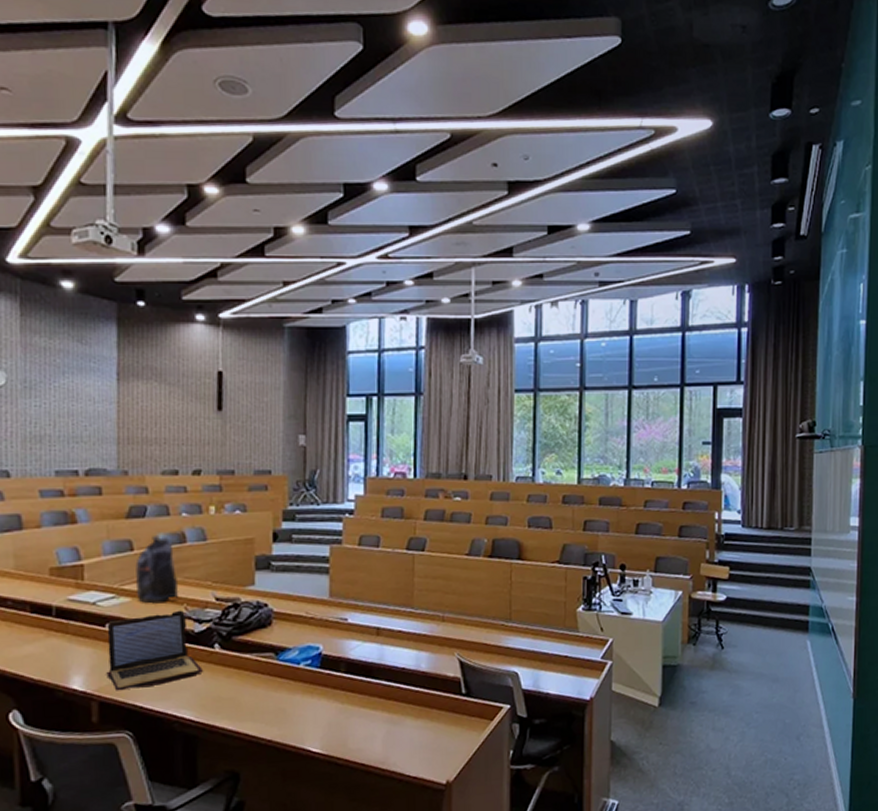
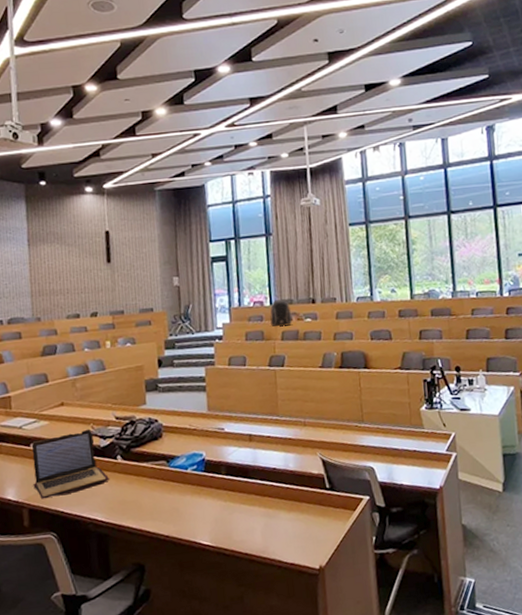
backpack: present [135,534,179,604] -> none [50,367,86,425]
backpack: none [413,472,438,505] -> present [270,299,292,327]

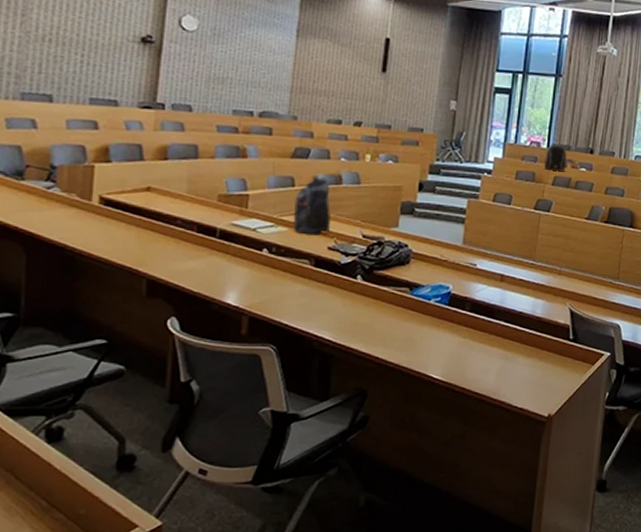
laptop: present [31,429,109,499] -> none [259,242,345,309]
backpack: none [50,367,86,425] -> present [293,174,332,236]

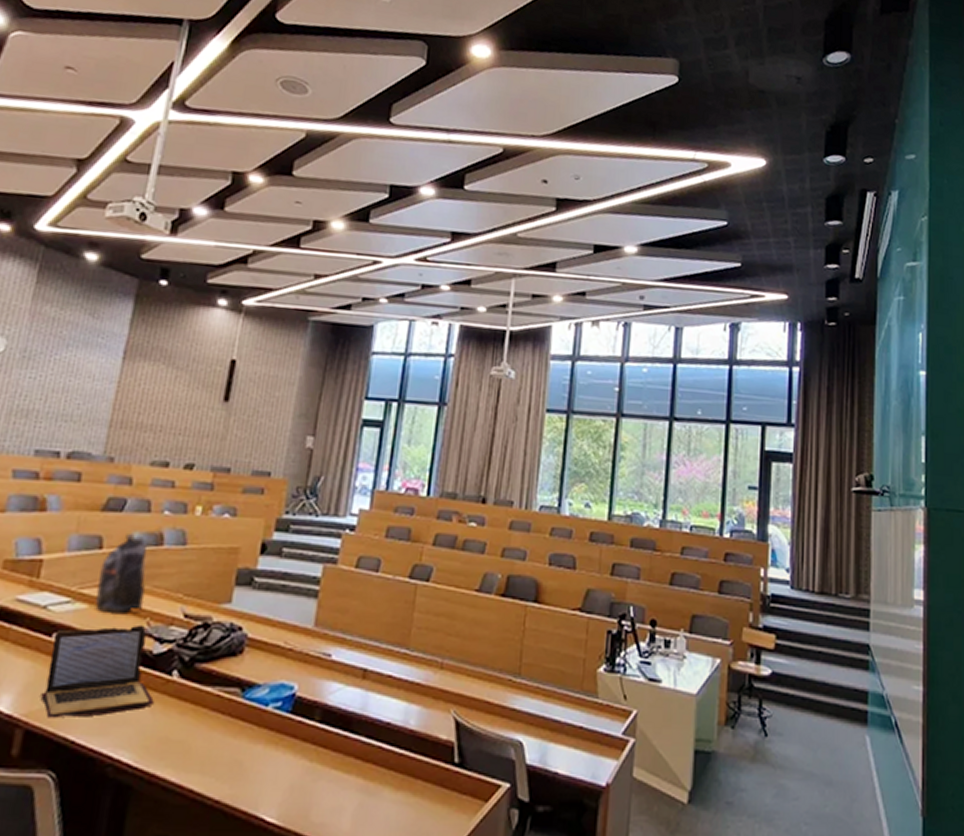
laptop: none [259,242,345,309] -> present [40,624,154,719]
backpack: present [544,144,567,172] -> none [422,490,452,528]

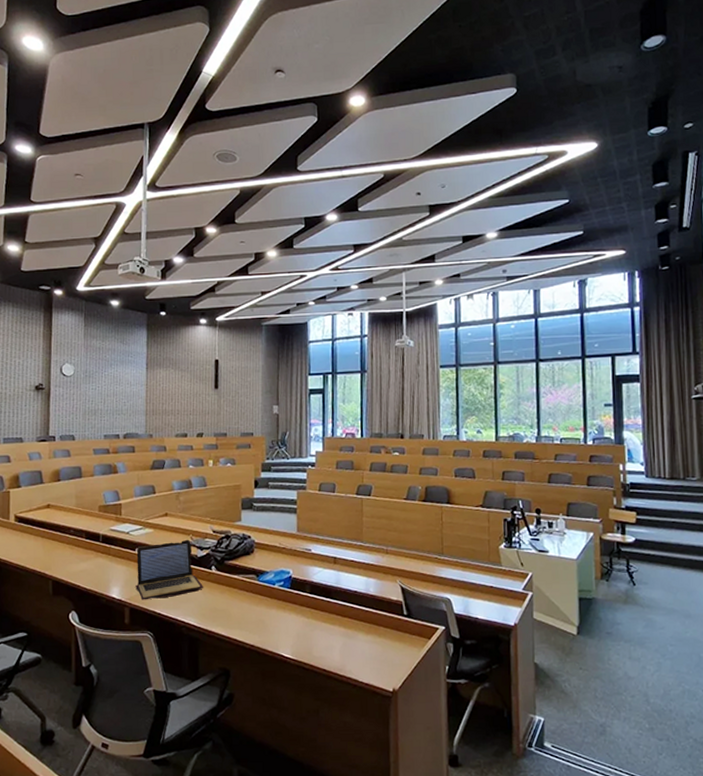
backpack: present [96,533,148,615] -> none [156,481,187,534]

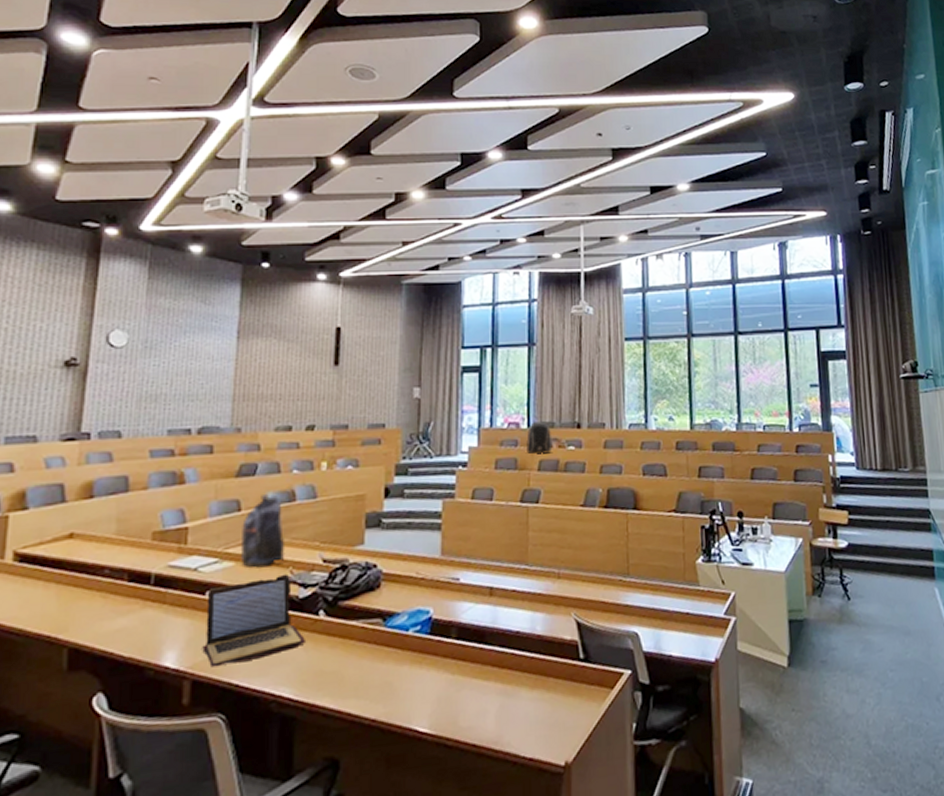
backpack: none [156,481,187,534] -> present [240,493,285,568]
backpack: none [360,433,380,459] -> present [526,422,551,455]

